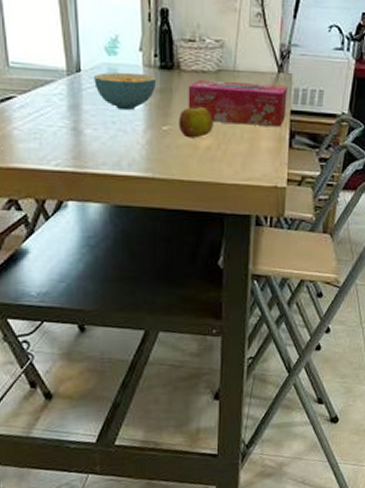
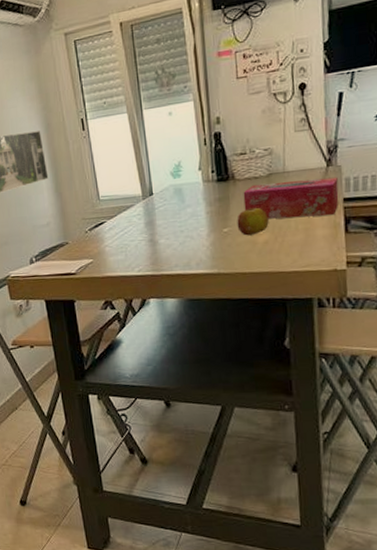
cereal bowl: present [94,72,157,111] -> none [164,188,216,221]

